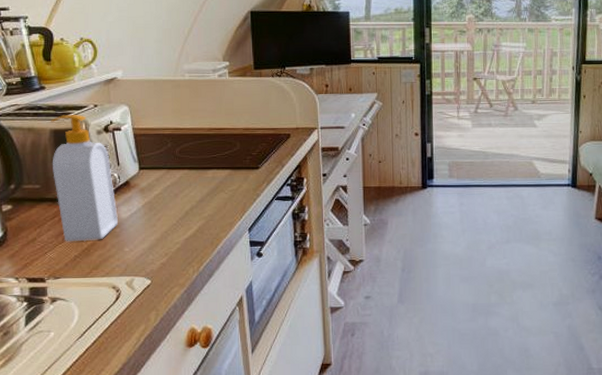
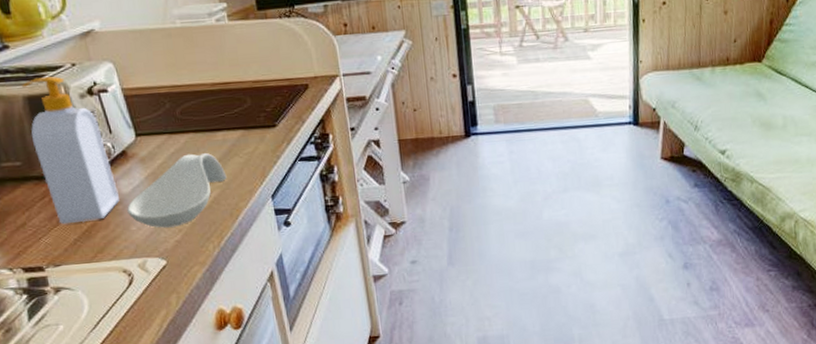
spoon rest: none [123,187,212,251] -> present [127,153,227,228]

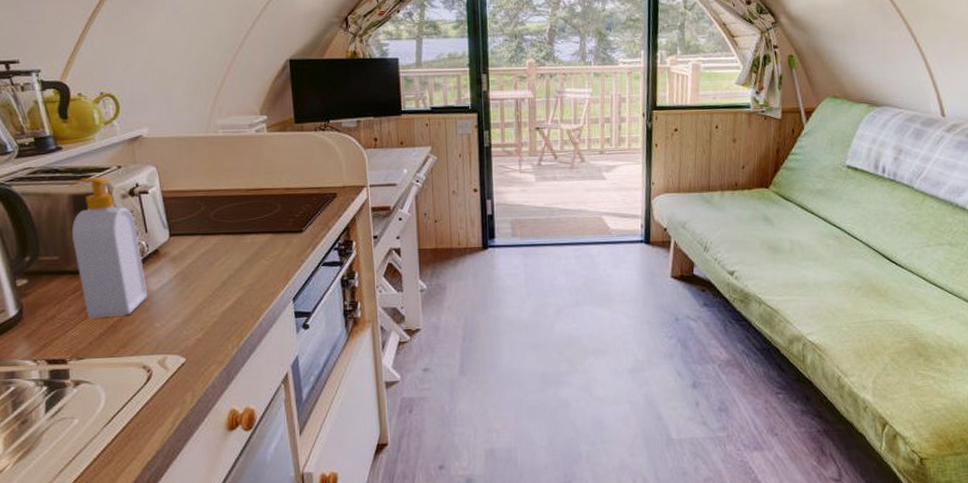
spoon rest: present [127,153,227,228] -> none [153,255,252,326]

